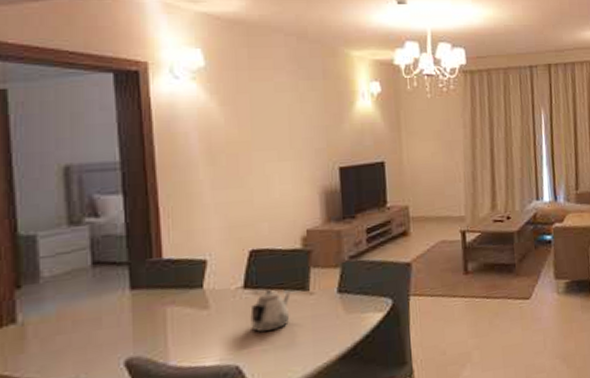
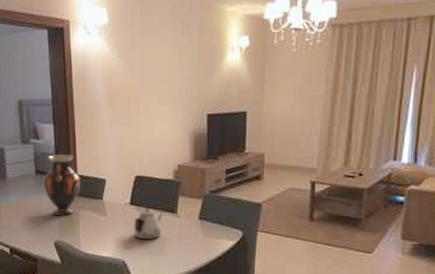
vase: none [105,233,169,322] -> present [43,153,81,216]

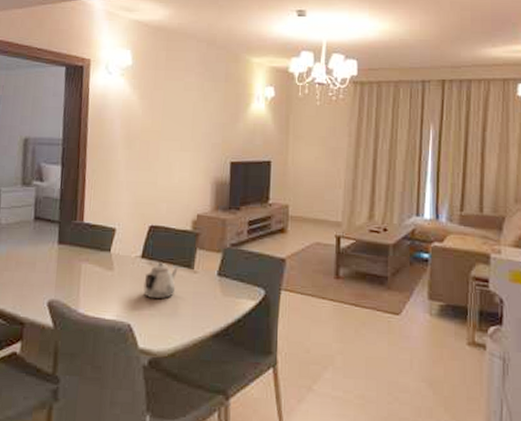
vase: present [43,153,81,216] -> none [41,198,87,270]

